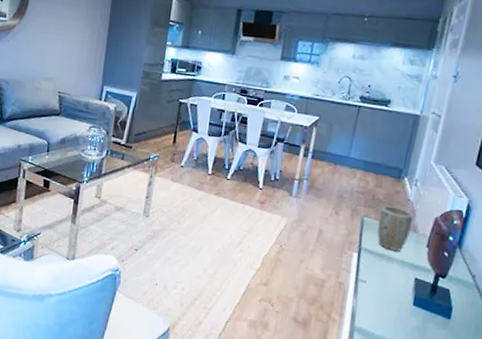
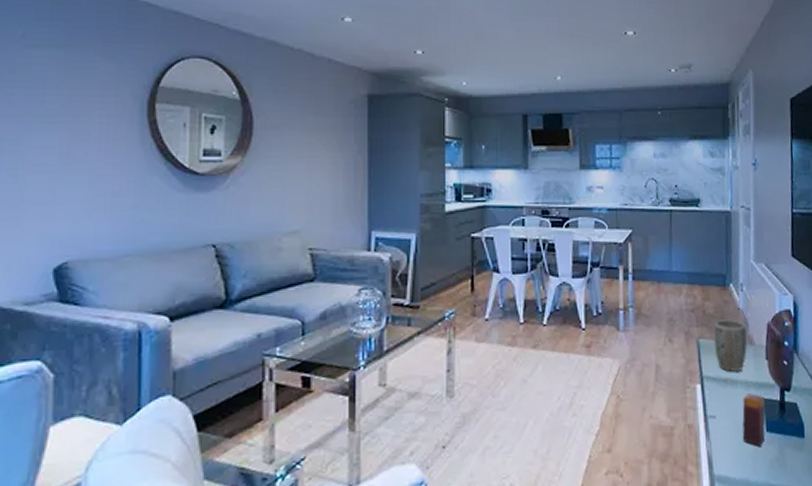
candle: none [388,271,418,315] -> present [742,393,766,446]

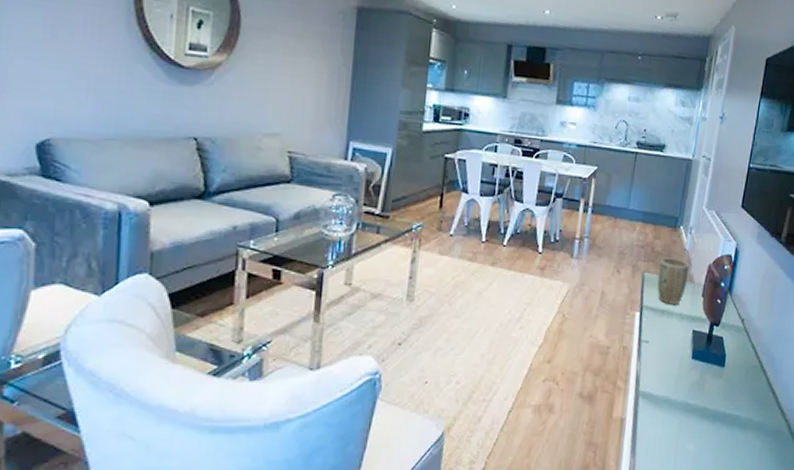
candle: present [742,393,766,446] -> none [669,325,695,370]

